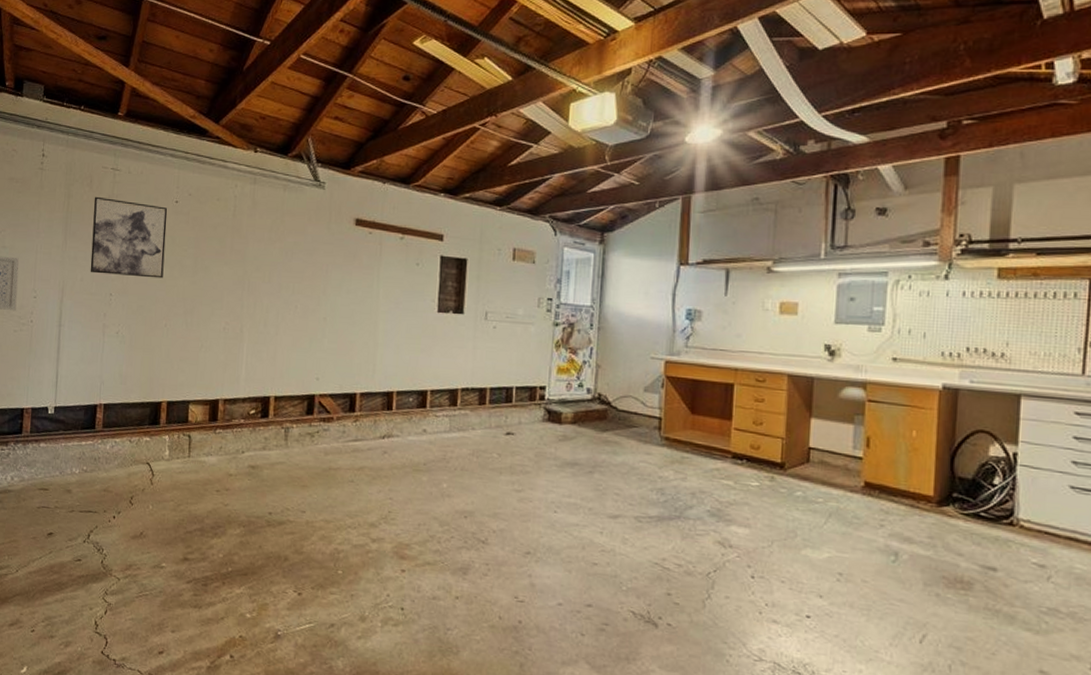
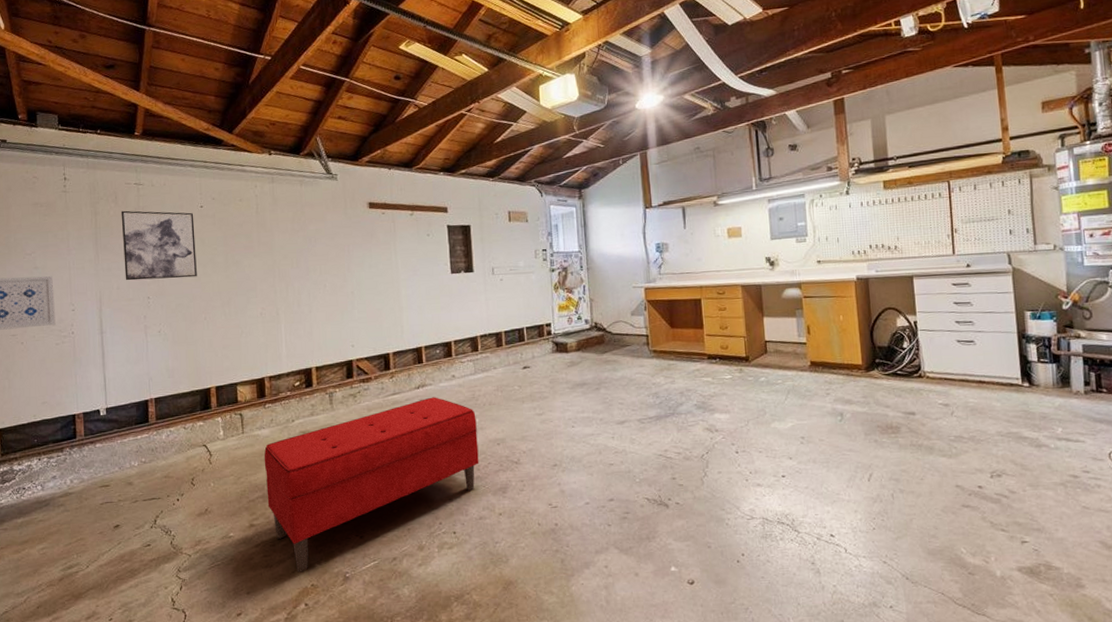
bench: none [205,450,444,621] -> present [264,397,479,573]

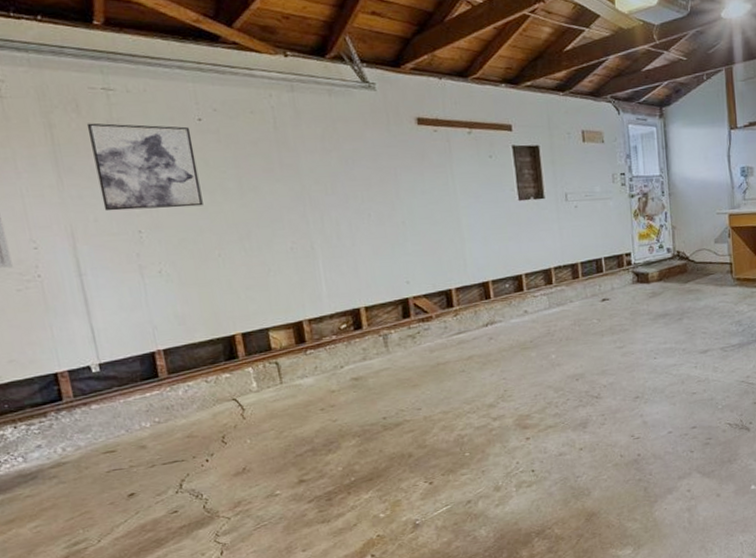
bench: present [264,397,479,573] -> none [309,334,557,525]

